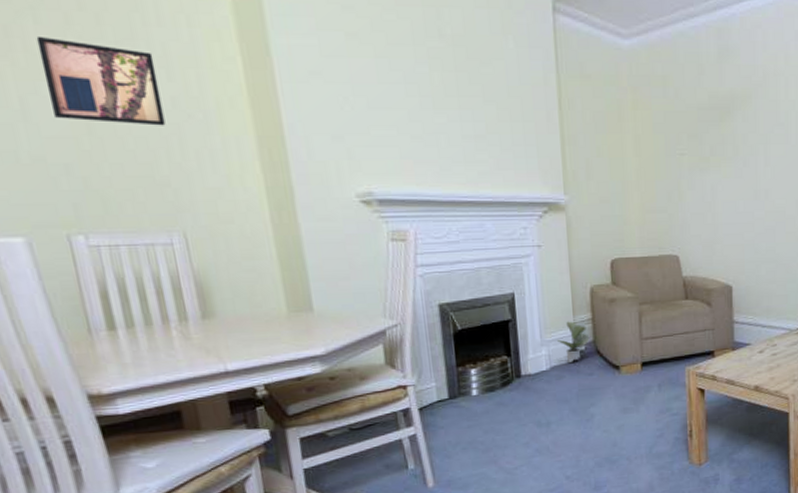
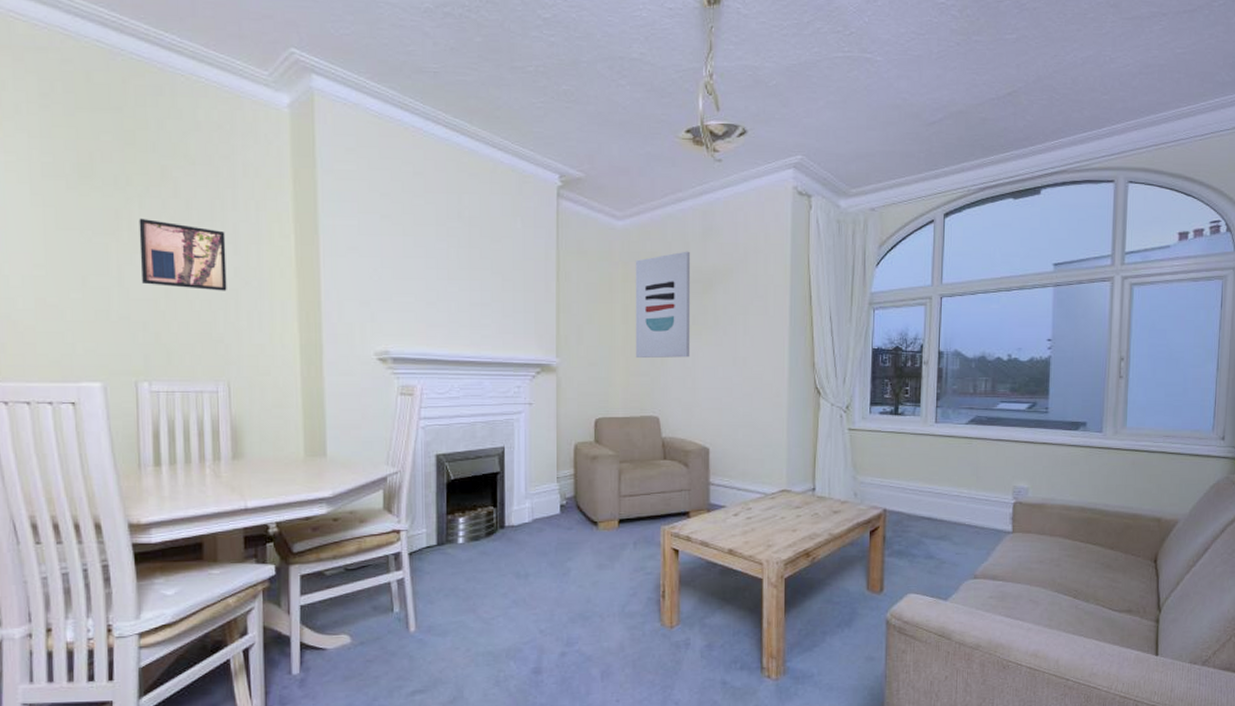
potted plant: present [557,321,590,364] -> none [541,476,571,517]
wall art: none [646,74,709,193] -> present [635,251,691,358]

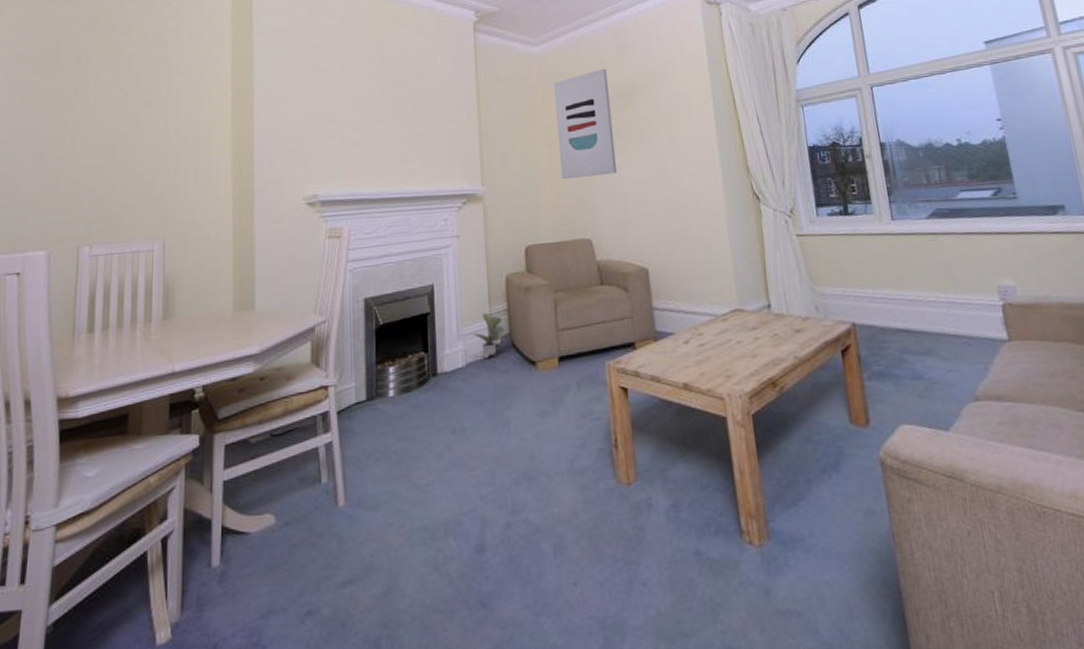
wall art: present [139,218,227,291] -> none [91,91,169,152]
potted plant: none [541,476,571,517] -> present [474,312,506,359]

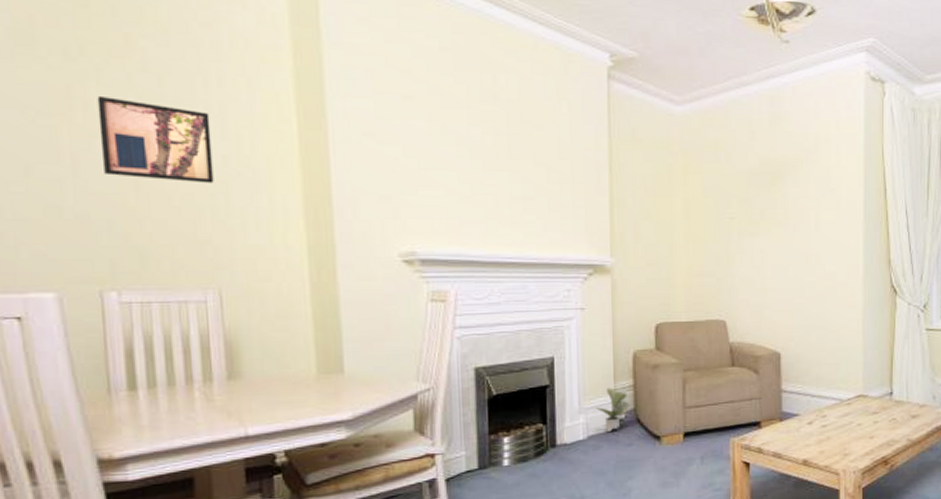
wall art: none [91,91,169,152] -> present [97,95,214,184]
wall art: present [554,68,618,179] -> none [698,140,759,256]

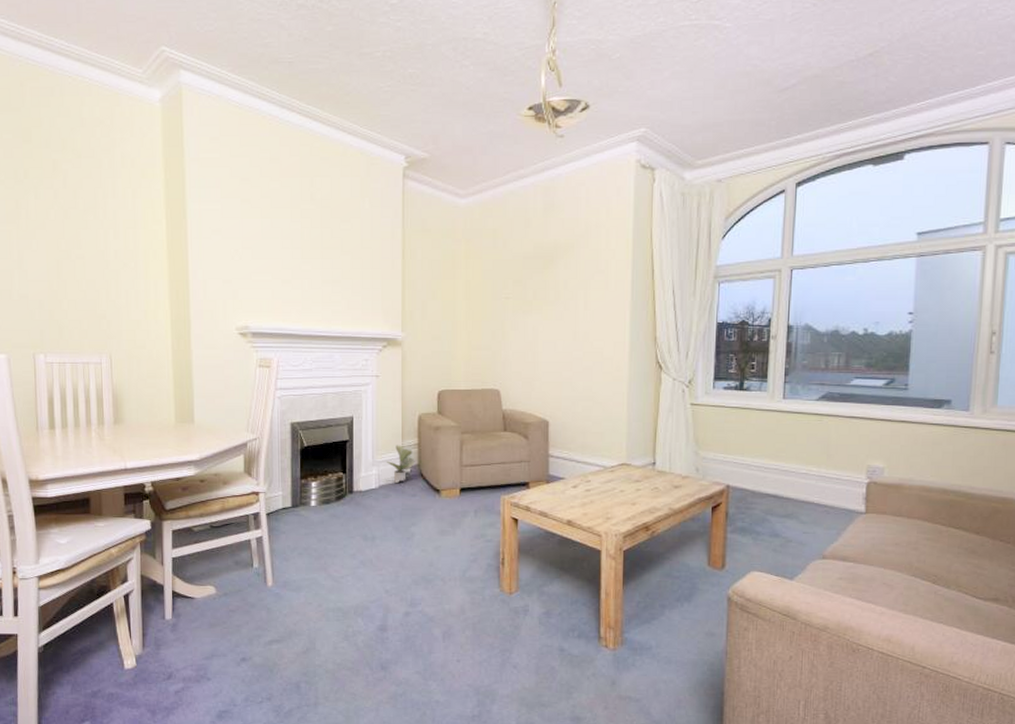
wall art: present [97,95,214,184] -> none [35,207,108,272]

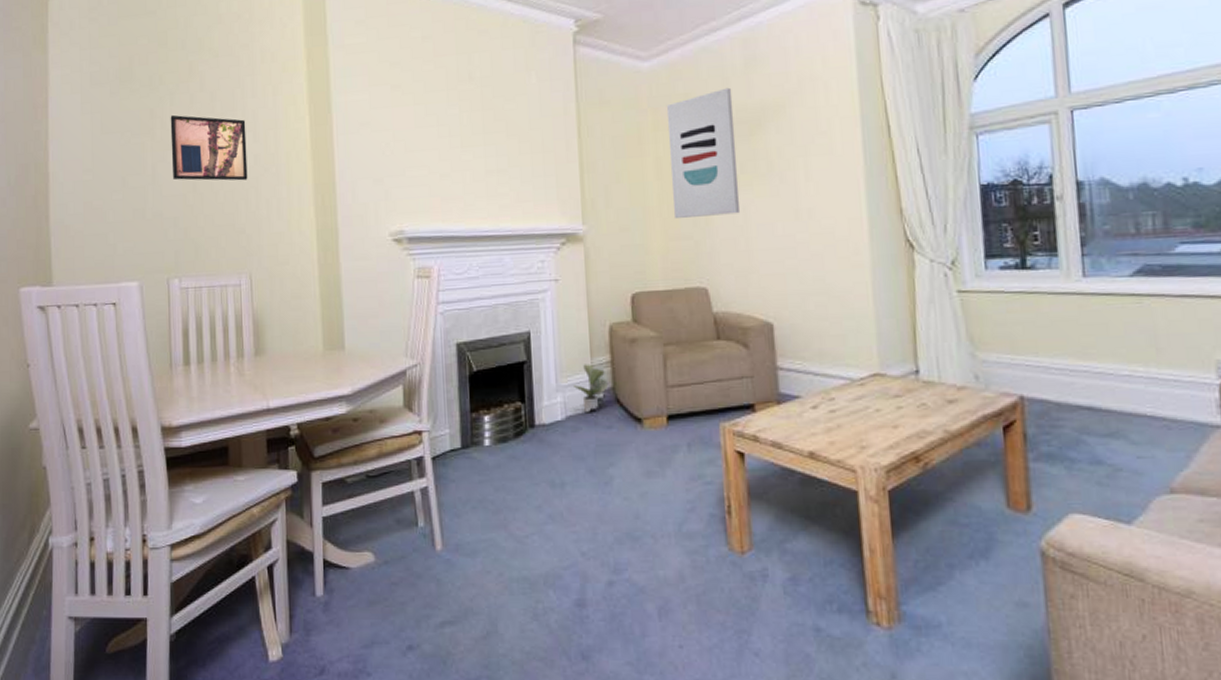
wall art: none [35,207,108,272] -> present [170,114,248,181]
wall art: none [477,227,532,332] -> present [667,87,741,218]

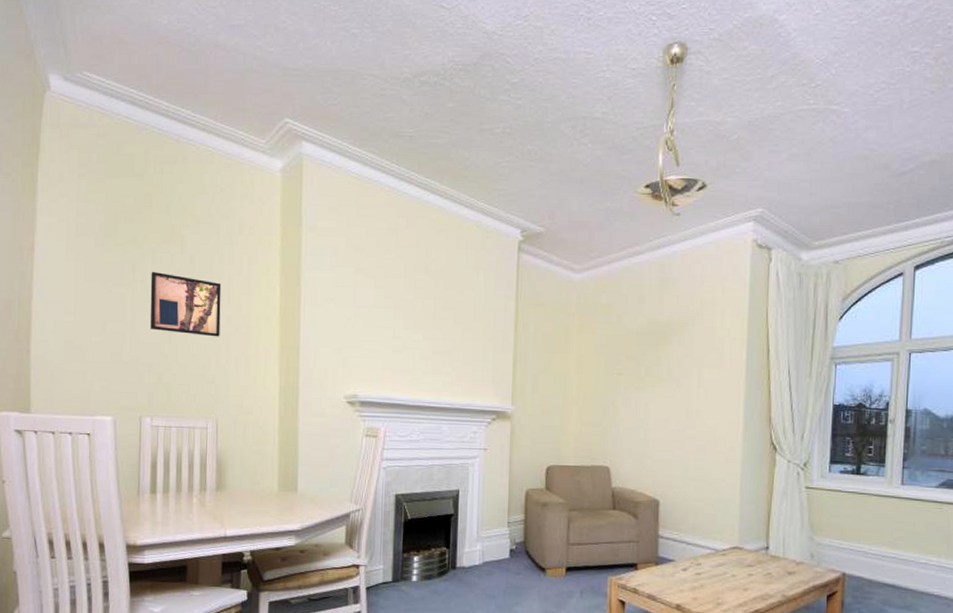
potted plant: present [574,364,609,413] -> none [492,520,521,561]
wall art: present [667,87,741,218] -> none [588,303,646,409]

